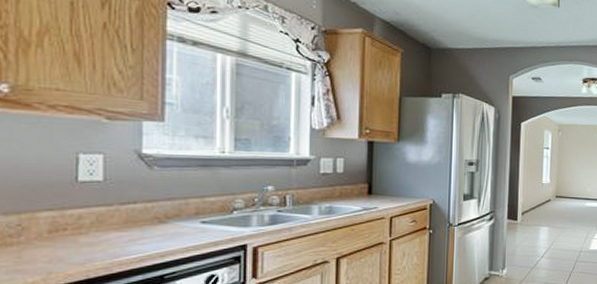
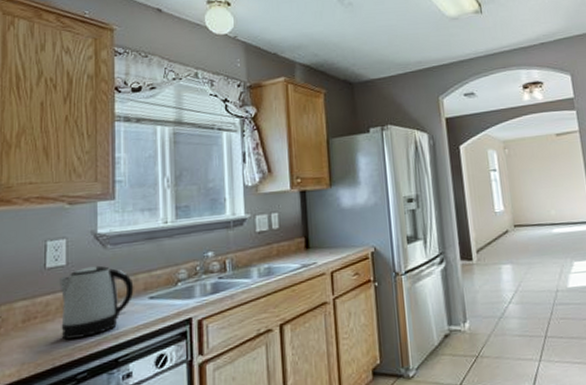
kettle: none [95,185,184,253] -> present [59,265,134,340]

